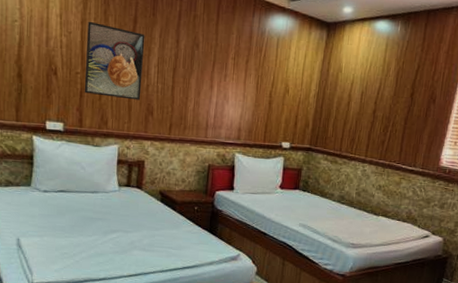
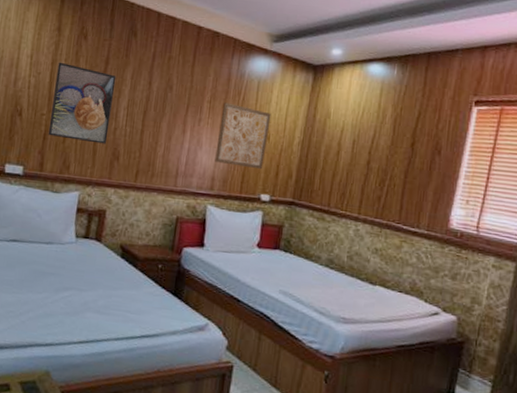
wall art: none [240,59,290,120] -> present [215,102,271,170]

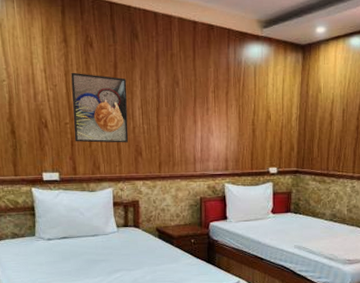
wall art: present [215,102,271,170] -> none [225,90,270,147]

